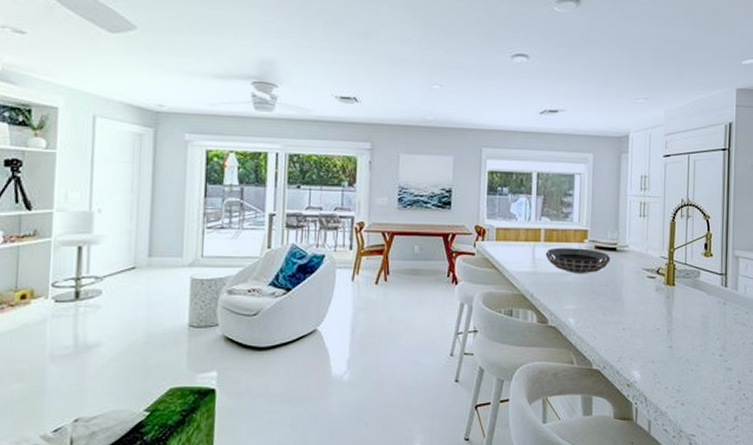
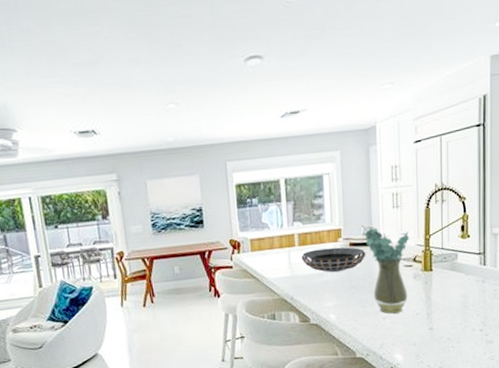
vase: none [608,229,655,326] -> present [361,225,410,314]

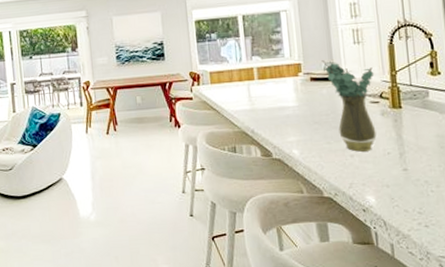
decorative bowl: present [301,247,366,273] -> none [261,81,328,107]

